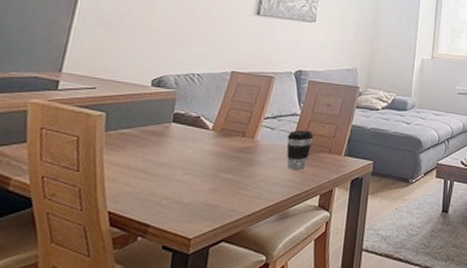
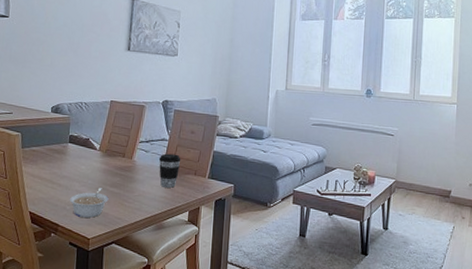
legume: none [166,175,221,214] -> present [69,188,109,218]

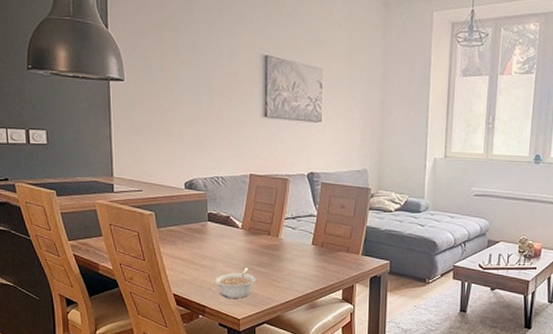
coffee cup: present [158,153,181,188] -> none [307,230,332,266]

